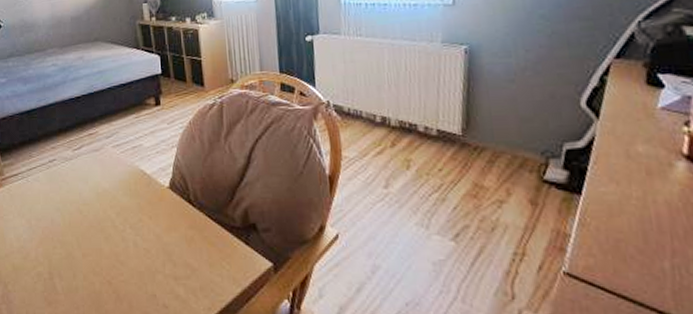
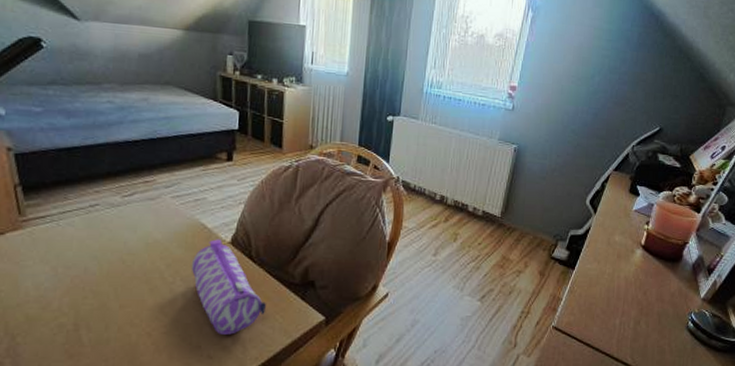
pencil case: none [137,185,212,283] -> present [191,239,266,335]

